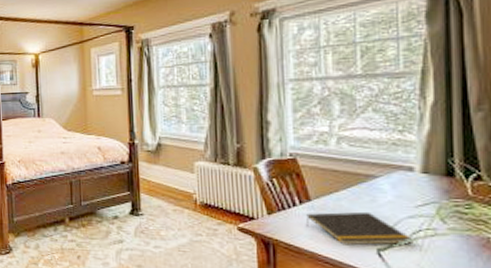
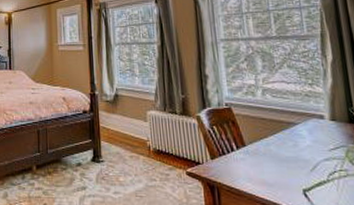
notepad: present [305,211,414,246] -> none [243,155,331,187]

